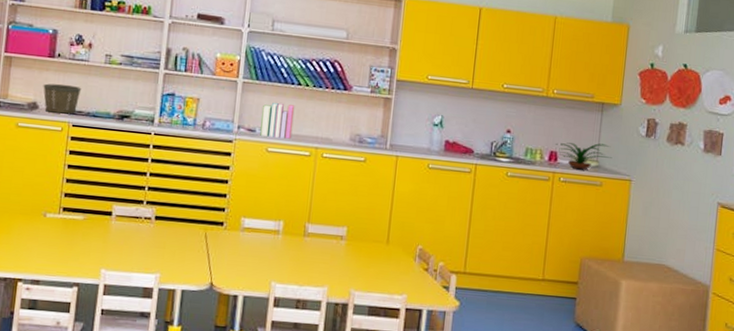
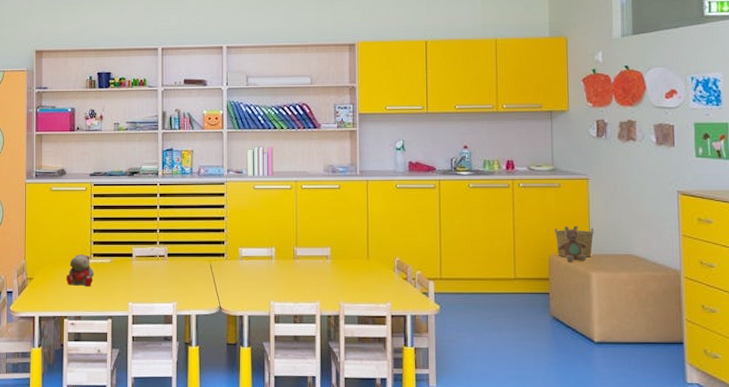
toy animal: none [25,206,62,246] -> present [66,254,95,287]
basket: present [43,83,82,115] -> none [68,152,98,176]
plant: present [555,142,612,170] -> none [511,148,567,174]
basket: none [590,229,630,264] -> present [555,228,594,258]
stuffed toy: none [591,228,622,268] -> present [558,225,588,263]

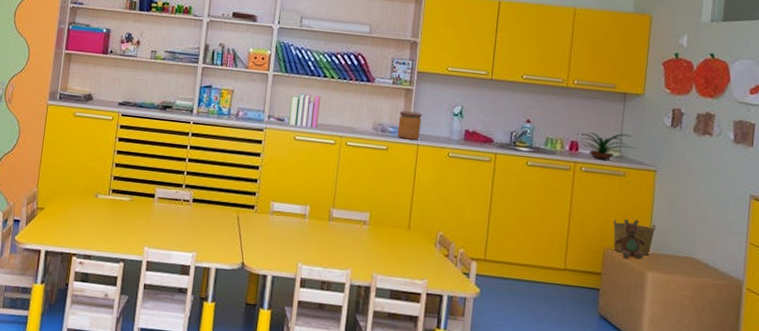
toy animal: present [66,254,95,287] -> none [79,188,111,225]
jar: none [346,150,368,177] -> present [397,110,422,140]
plant: none [511,148,567,174] -> present [576,132,636,160]

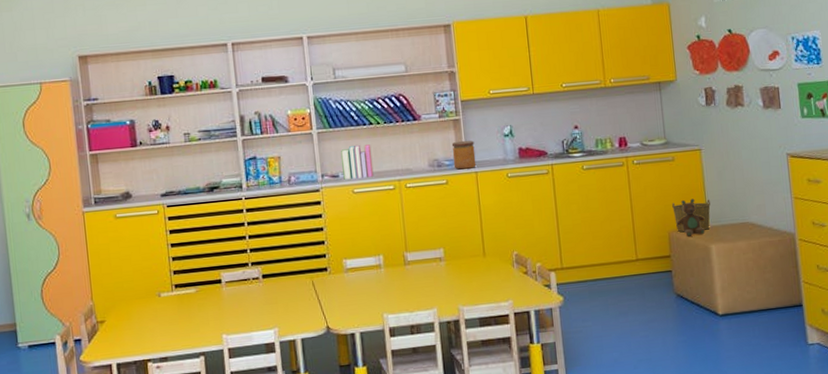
plant: present [576,132,636,160] -> none [623,120,679,150]

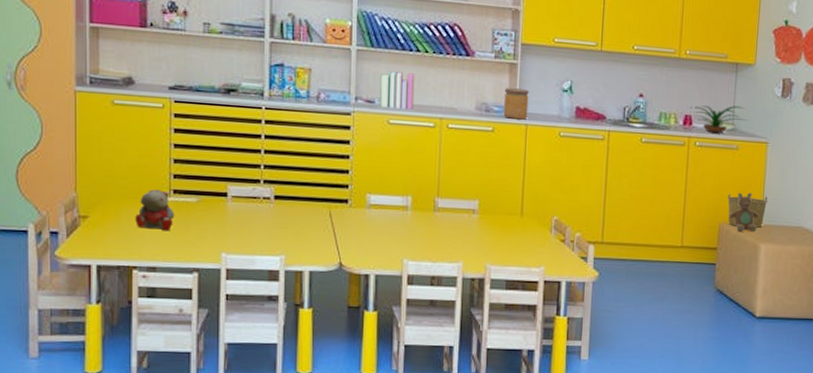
toy animal: none [145,286,179,324] -> present [135,189,175,231]
plant: none [623,120,679,150] -> present [690,105,748,134]

